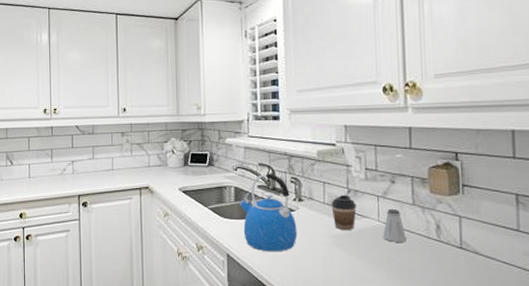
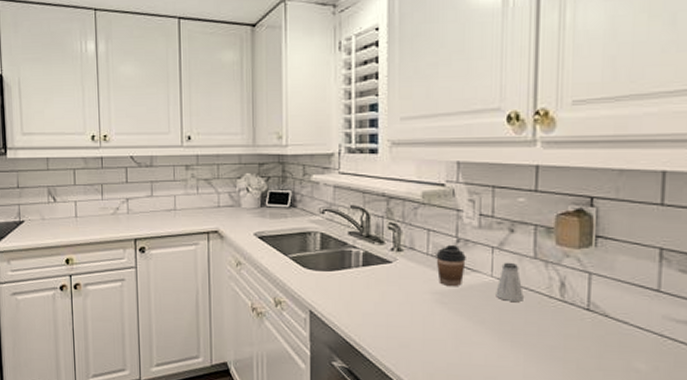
kettle: present [239,173,297,252] -> none [325,217,394,310]

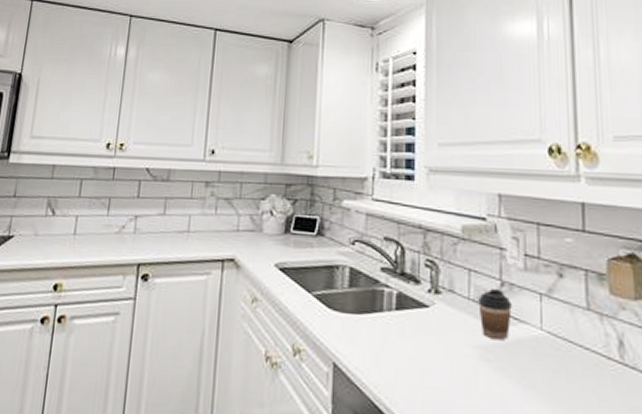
saltshaker: present [496,262,524,301] -> none [547,312,578,362]

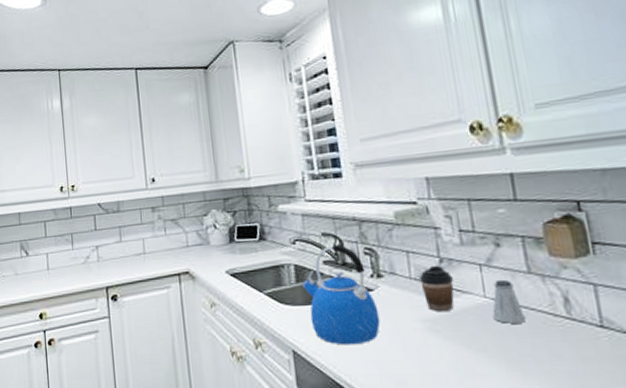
kettle: none [354,251,431,365] -> present [302,244,381,345]
saltshaker: none [547,312,578,362] -> present [492,279,525,324]

